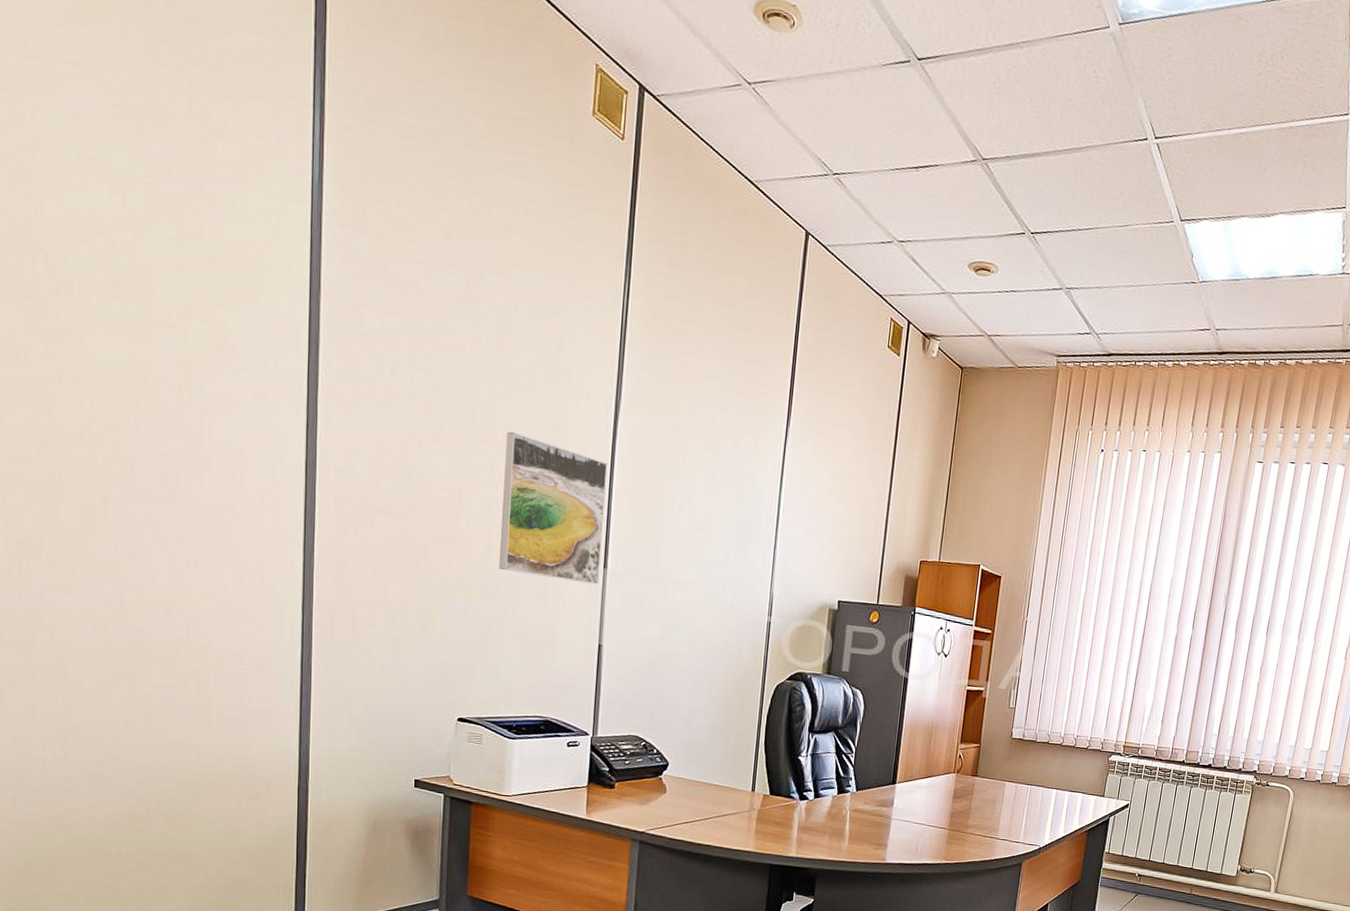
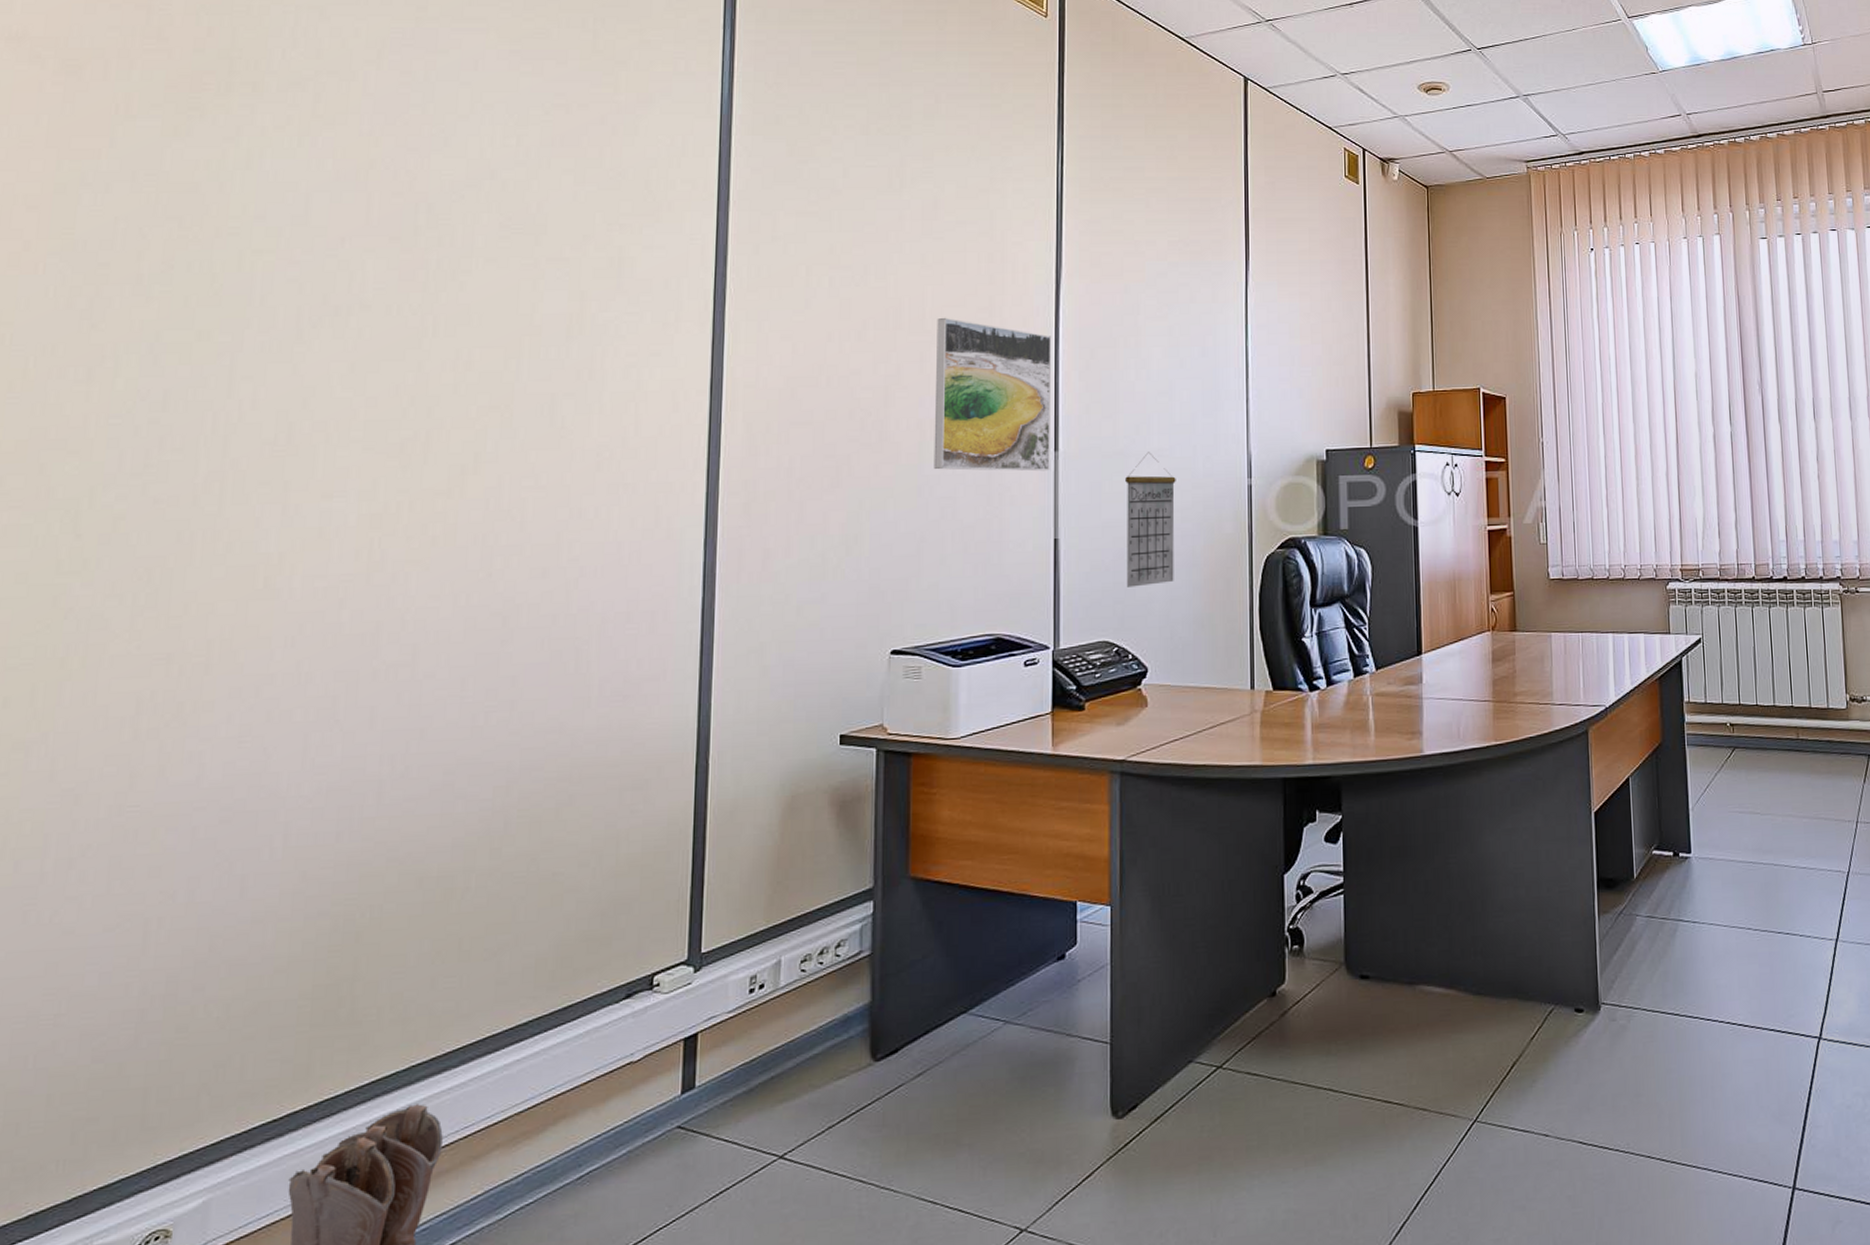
calendar: none [657,580,707,695] -> present [1125,452,1176,587]

